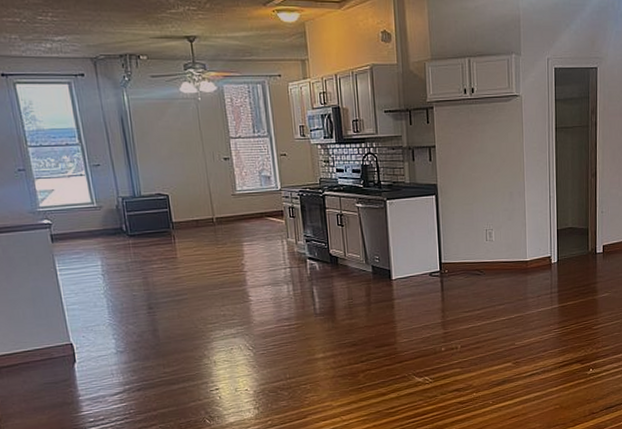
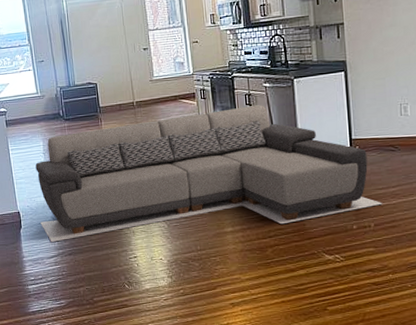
sectional sofa: none [92,226,469,377] -> present [35,105,383,242]

